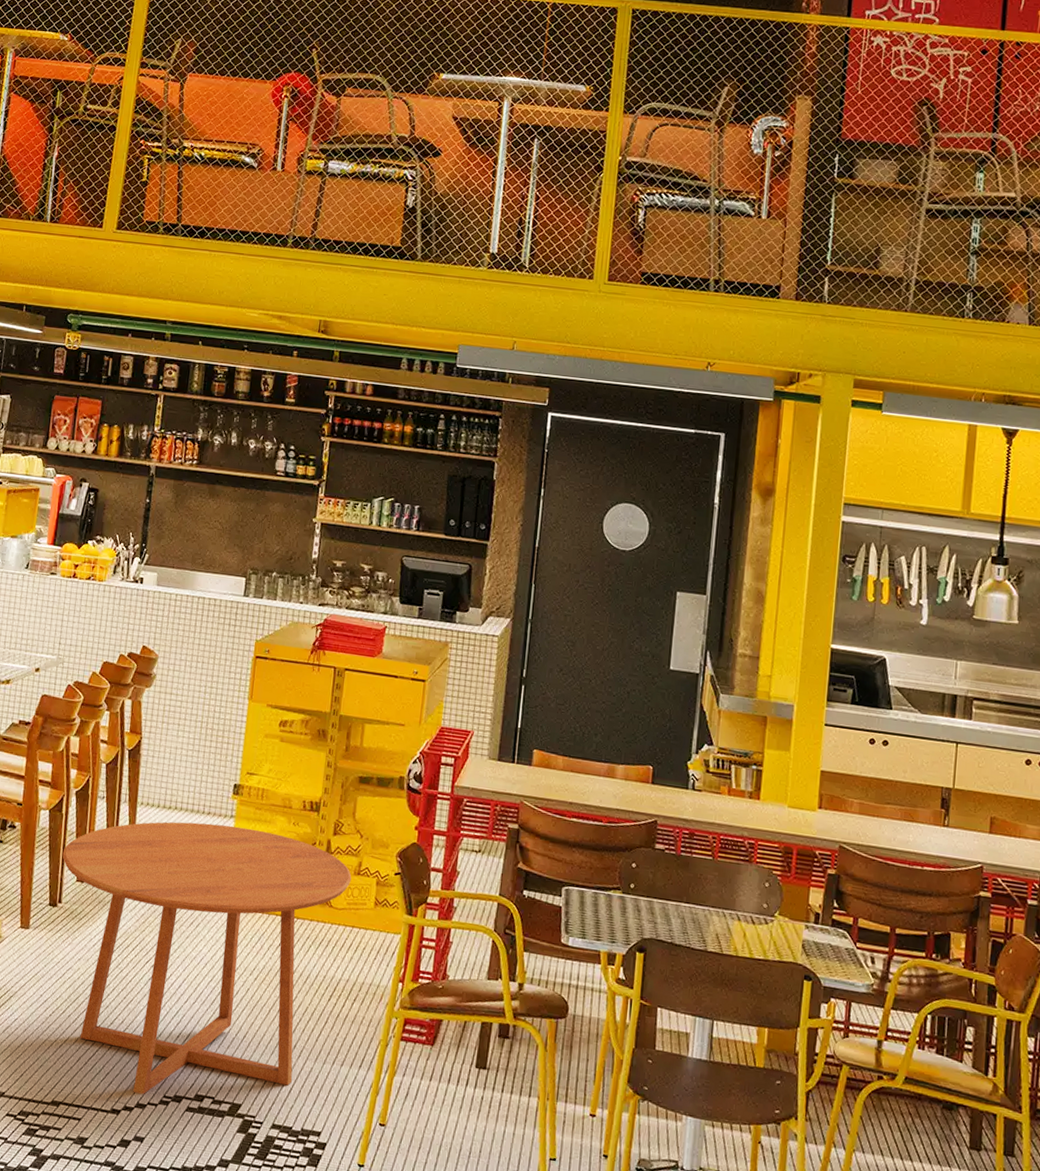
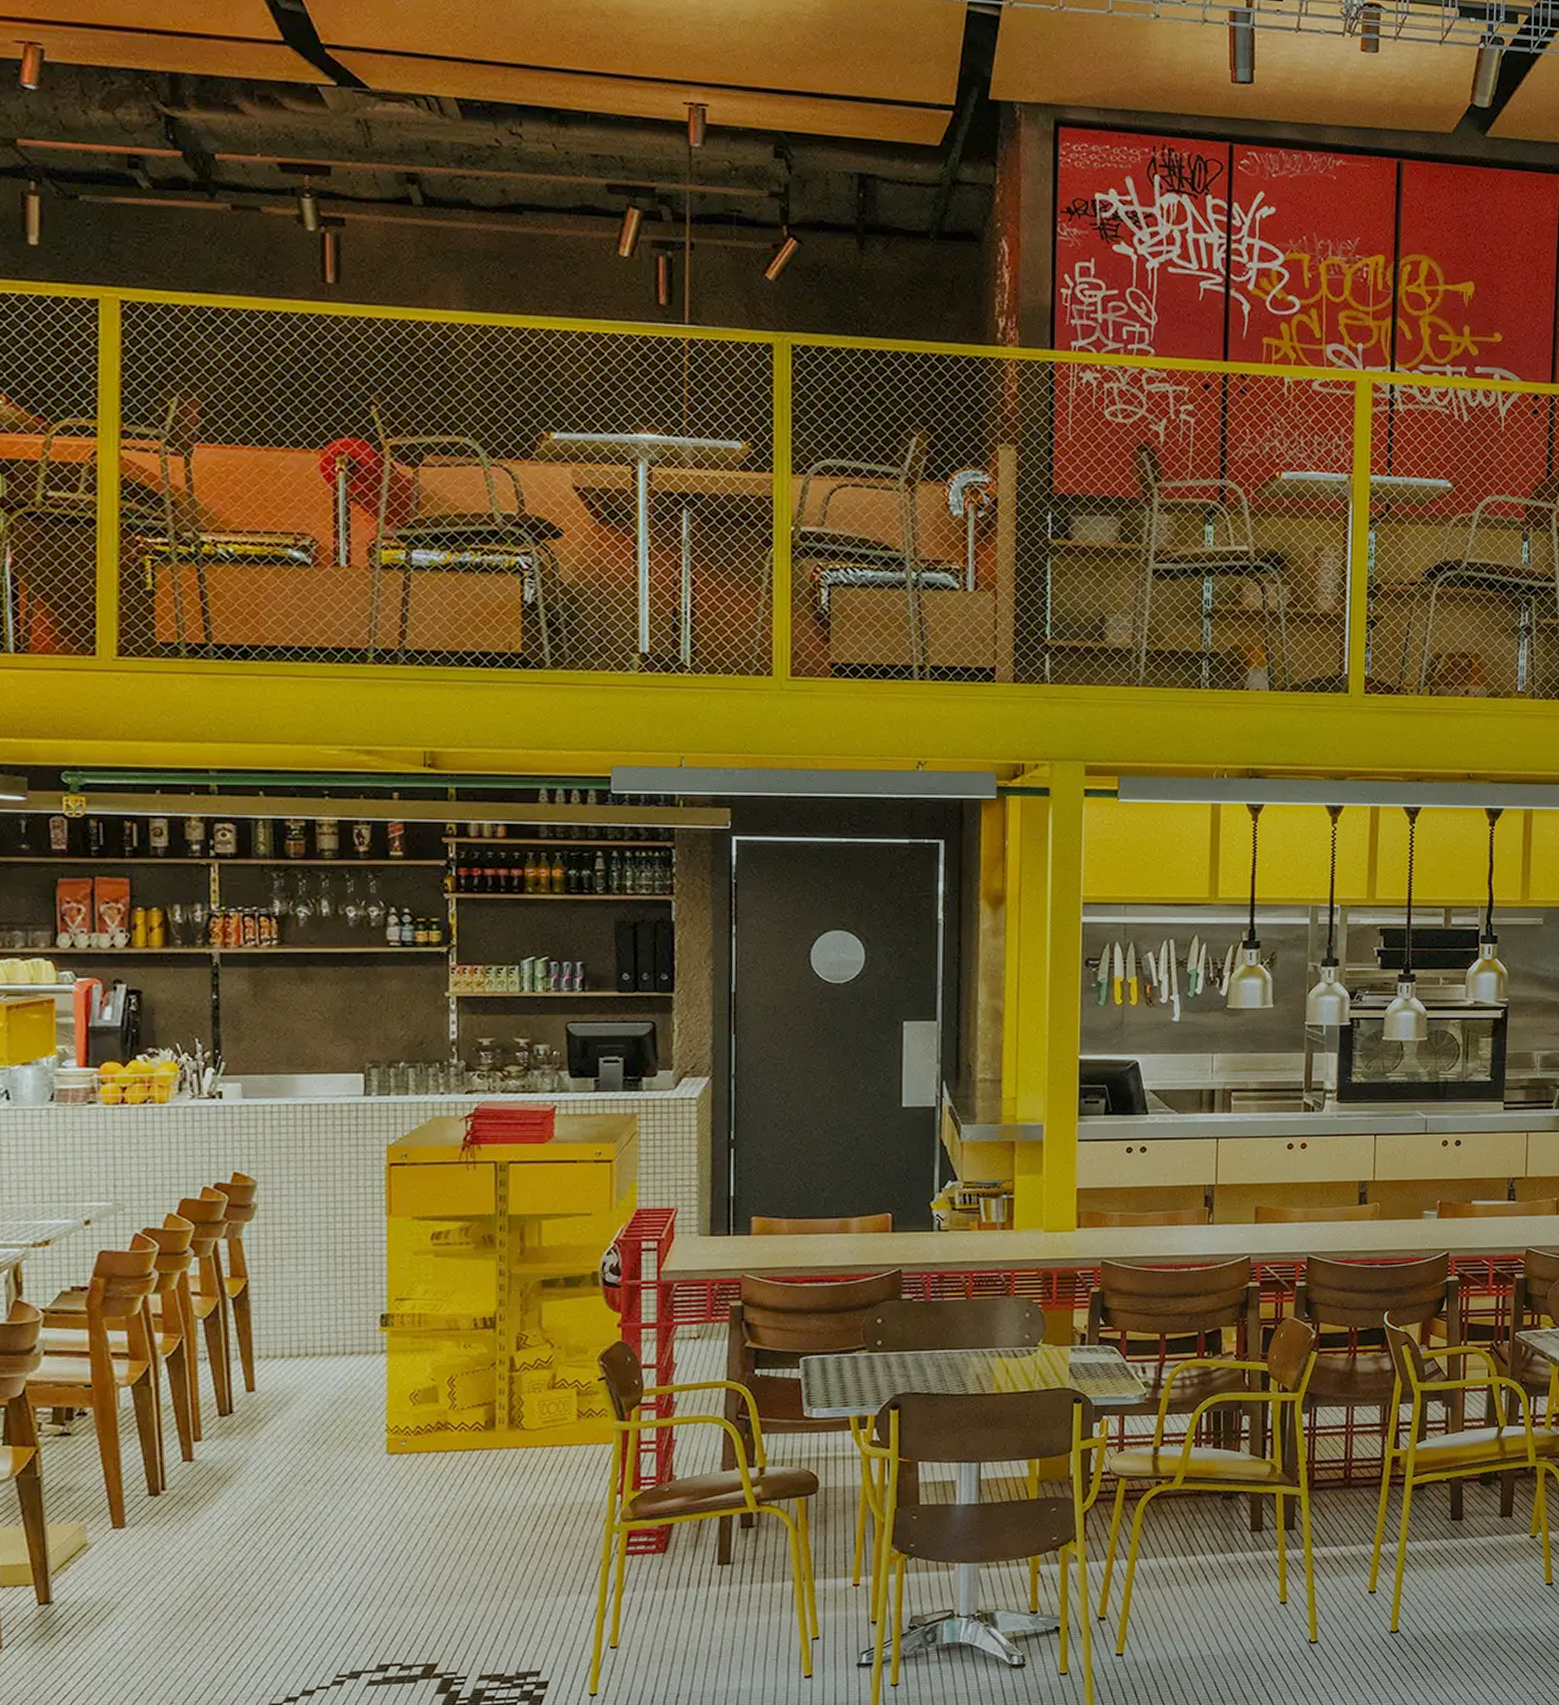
dining table: present [62,821,352,1094] -> none [158,1361,545,1680]

